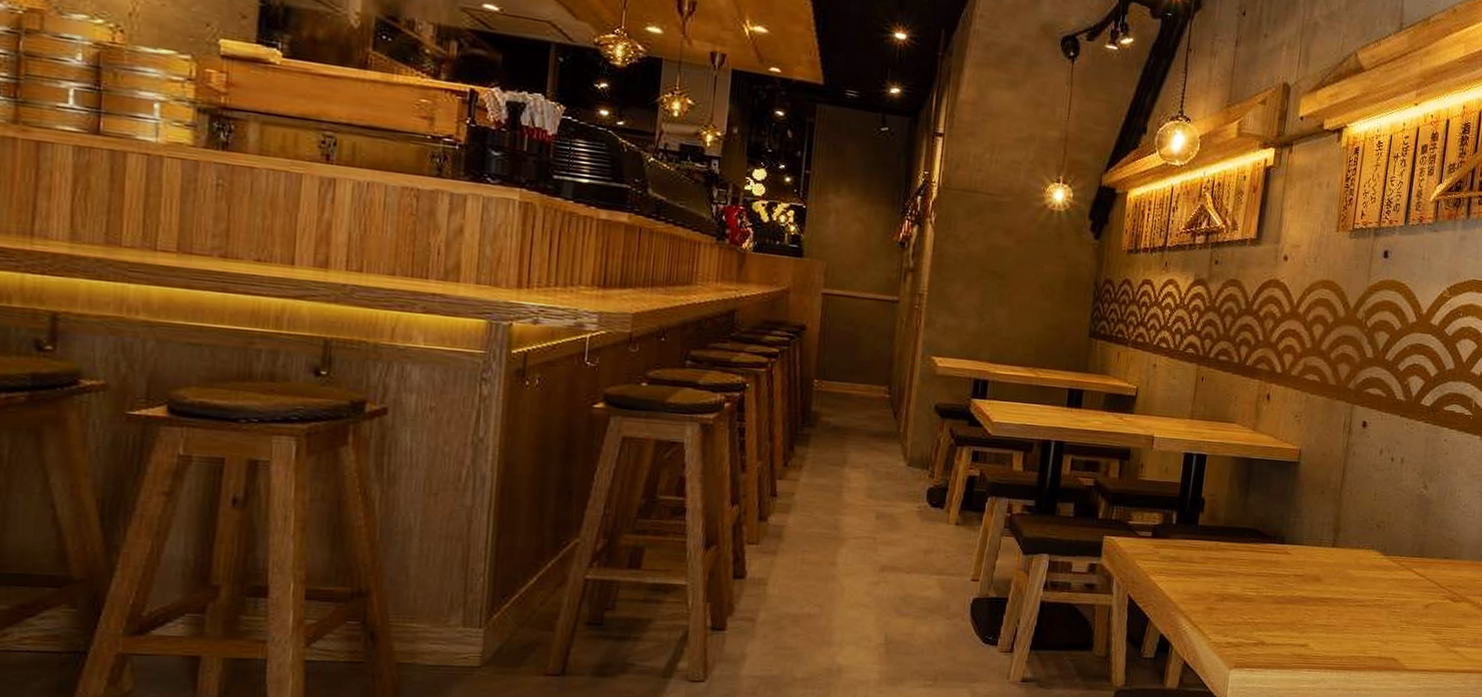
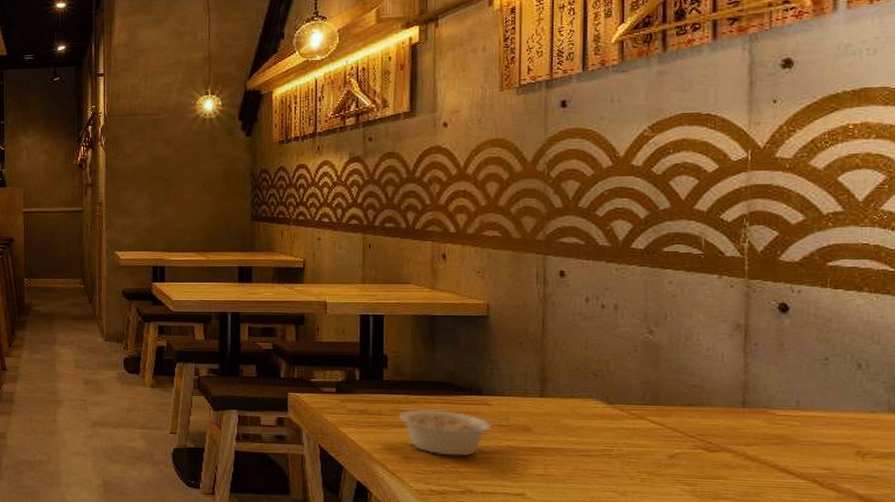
legume: none [1207,557,1305,607] -> present [398,409,510,457]

